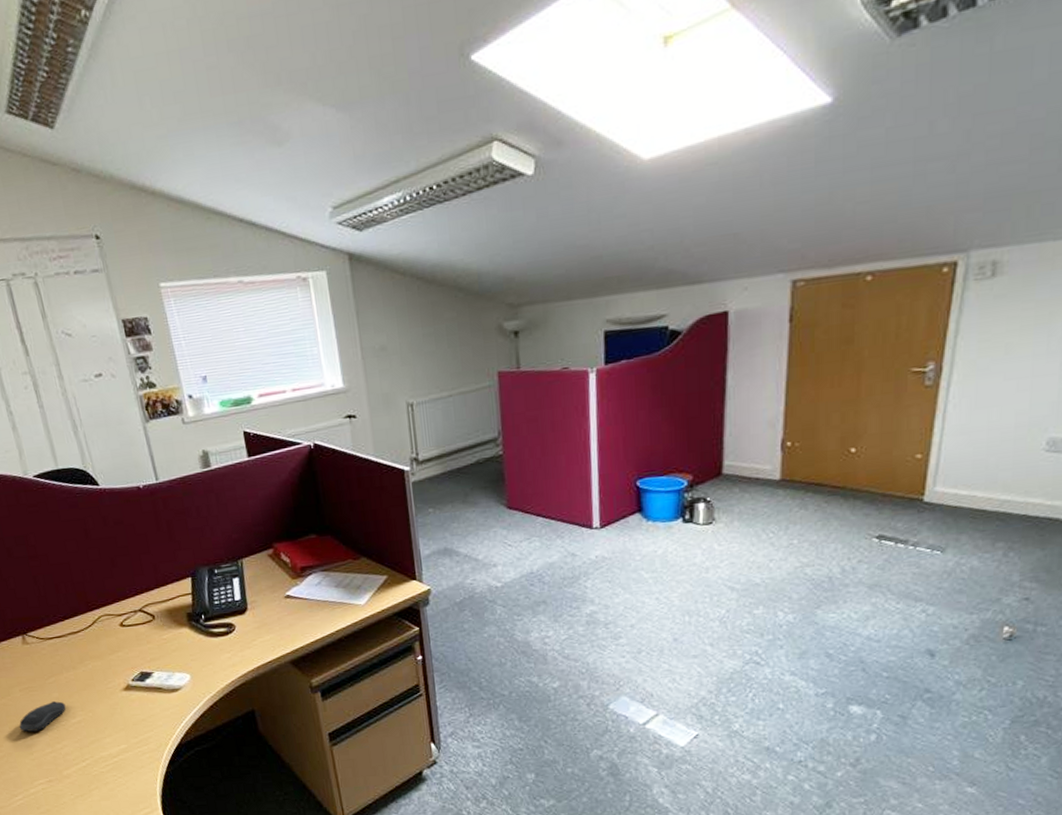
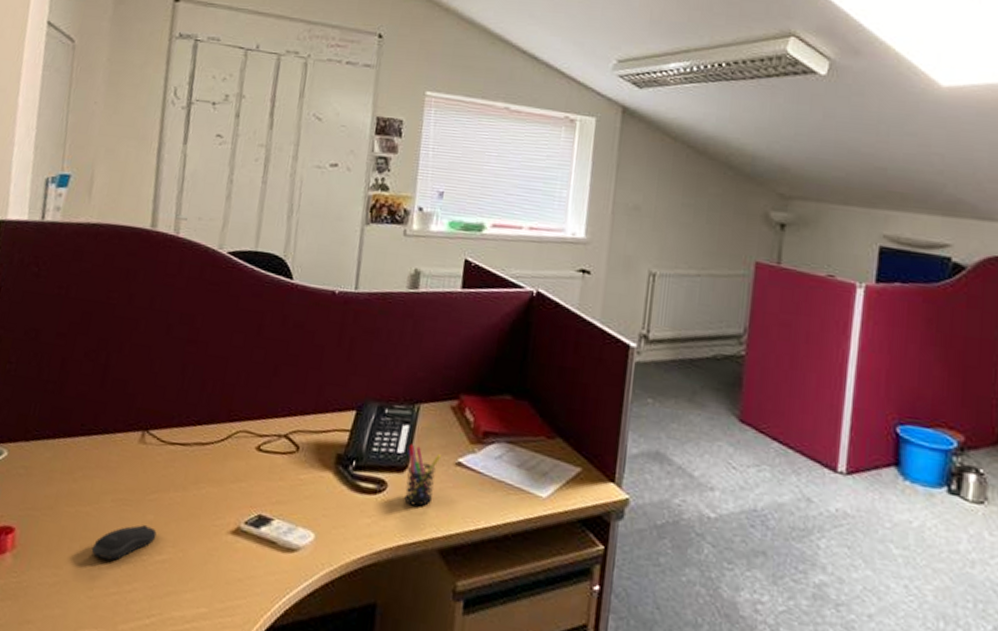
pen holder: none [243,591,275,636] -> present [404,443,441,507]

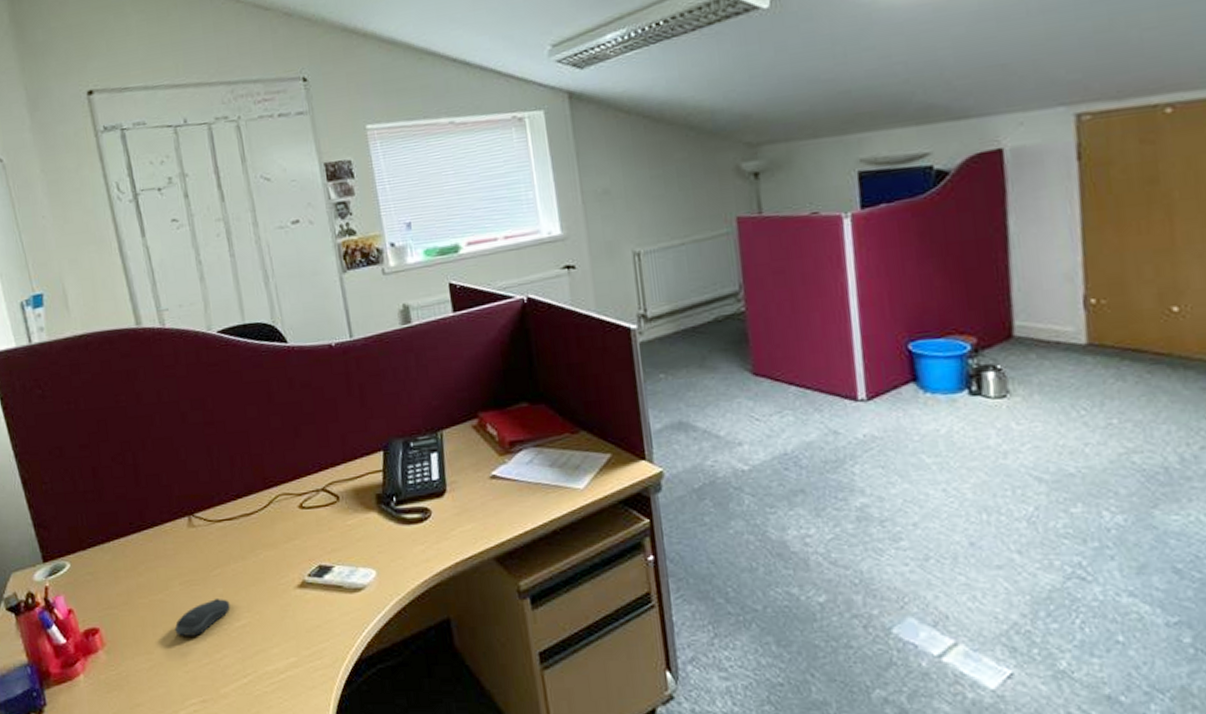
pen holder: present [404,443,441,507] -> none [441,468,477,525]

